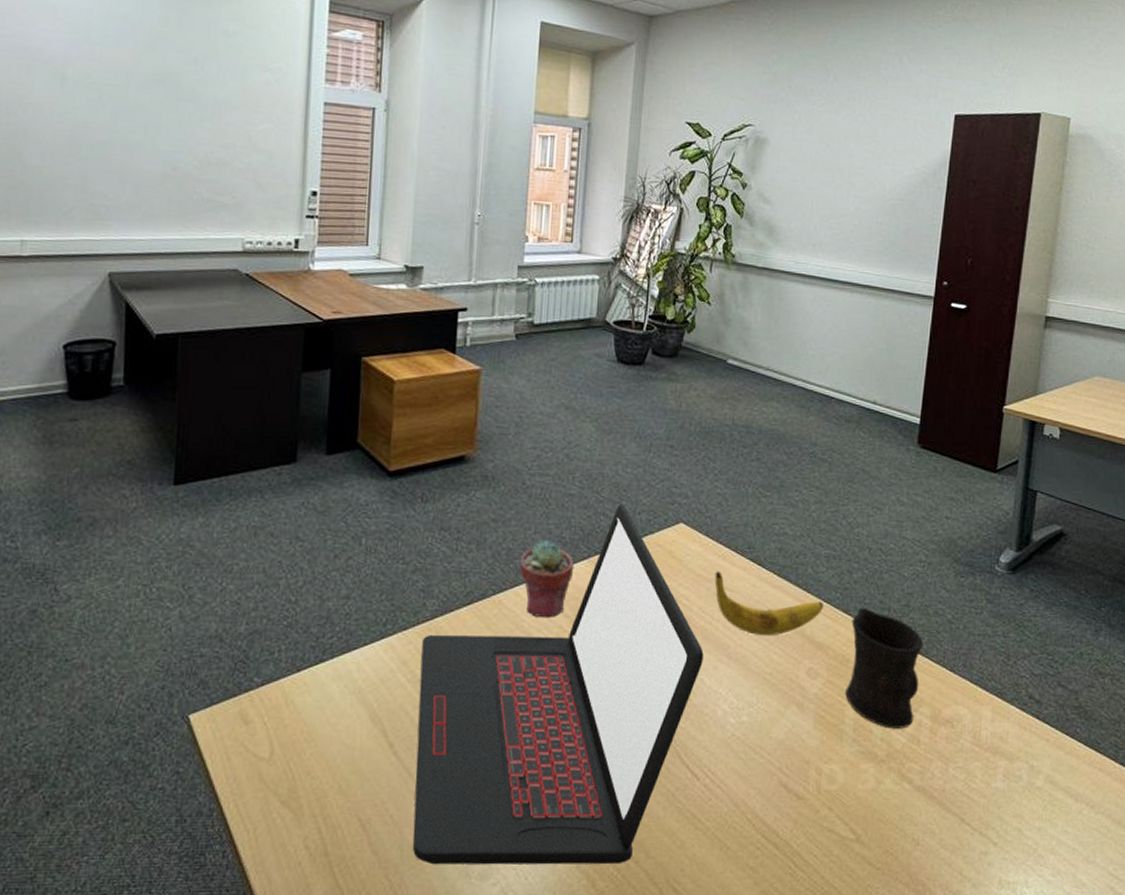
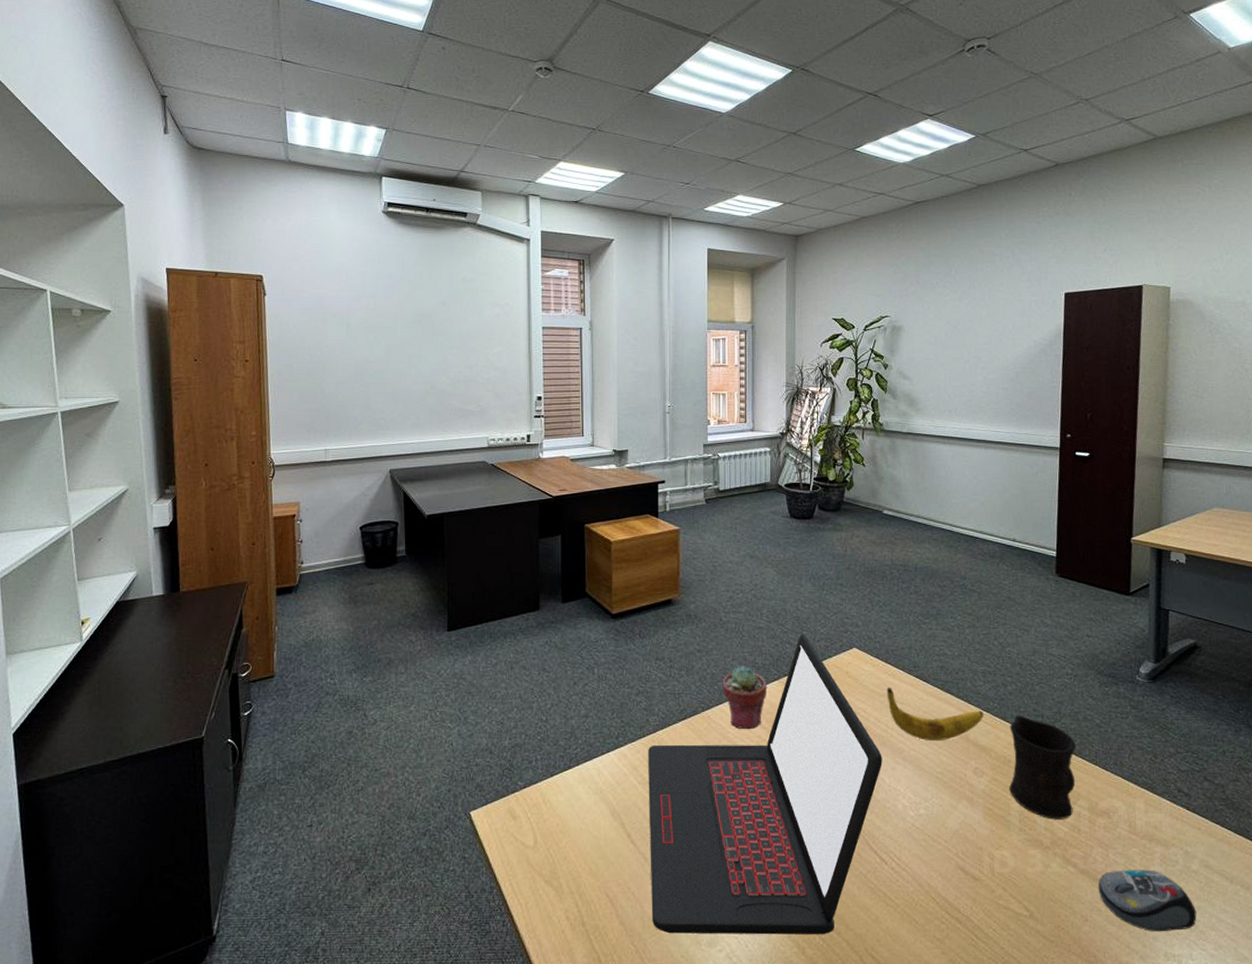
computer mouse: none [933,786,1037,856] -> present [1098,869,1197,931]

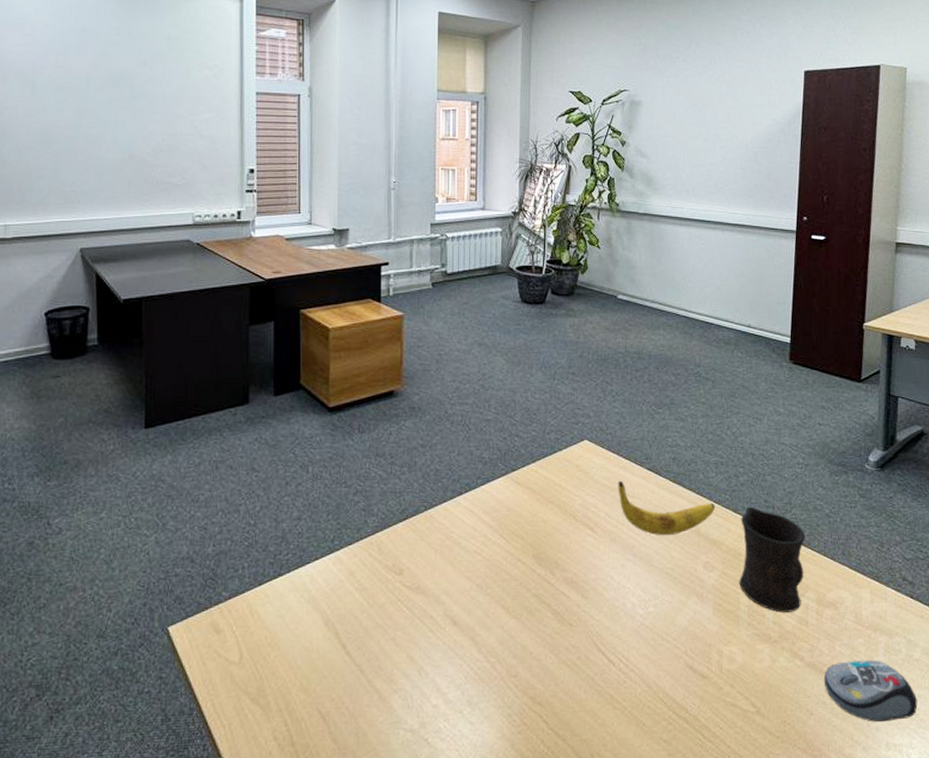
laptop: present [648,633,882,935] -> none [365,425,612,750]
potted succulent: present [722,665,768,730] -> none [446,460,494,529]

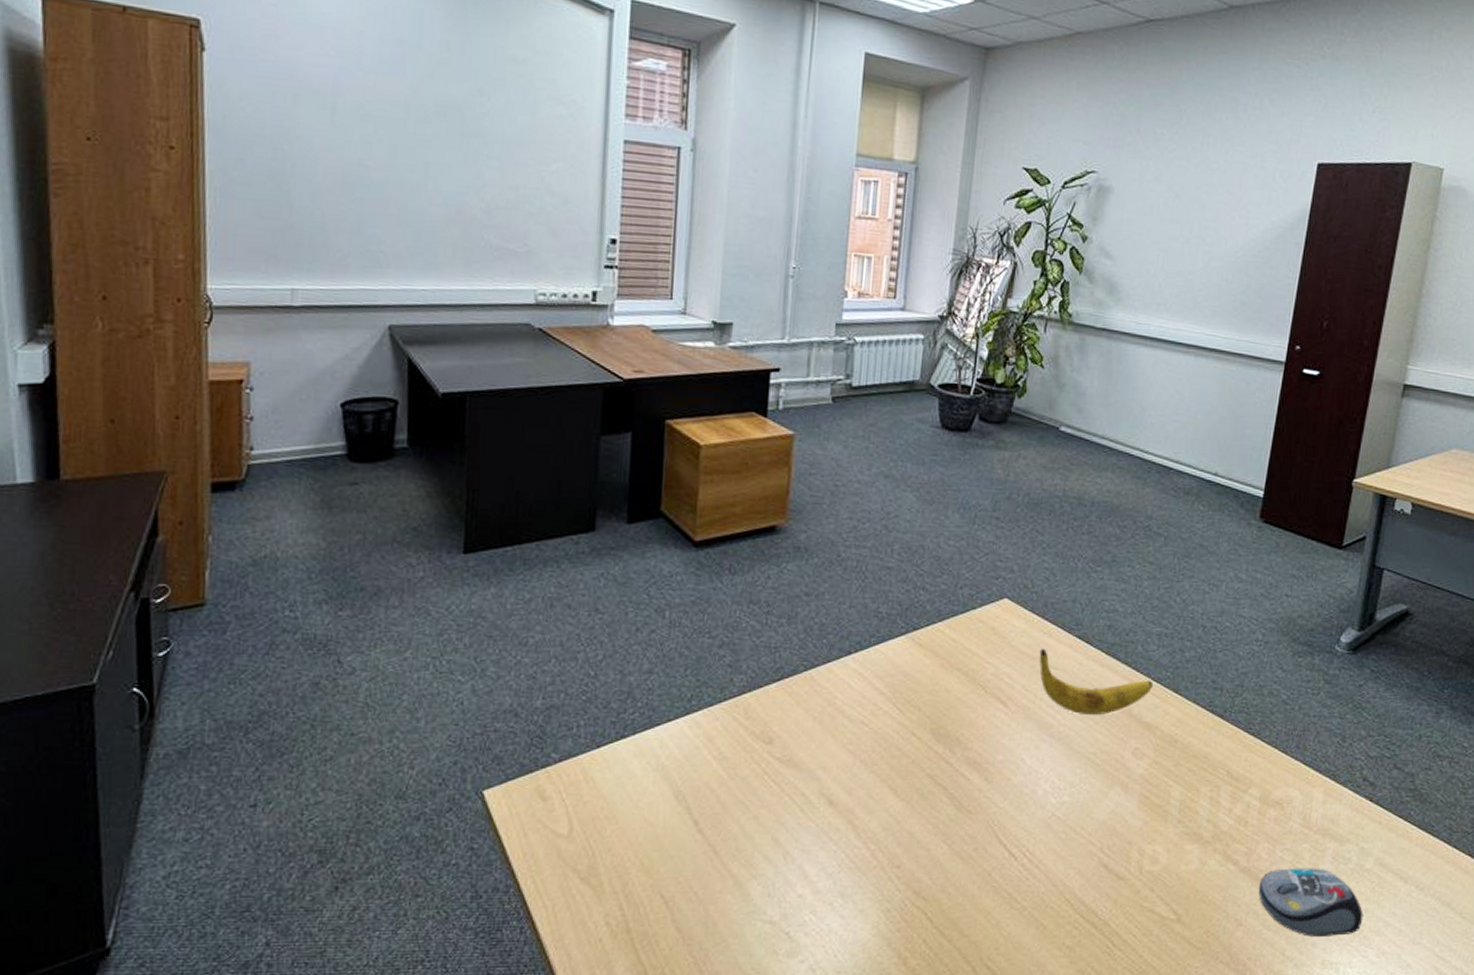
mug: present [739,506,806,613] -> none [1172,687,1256,810]

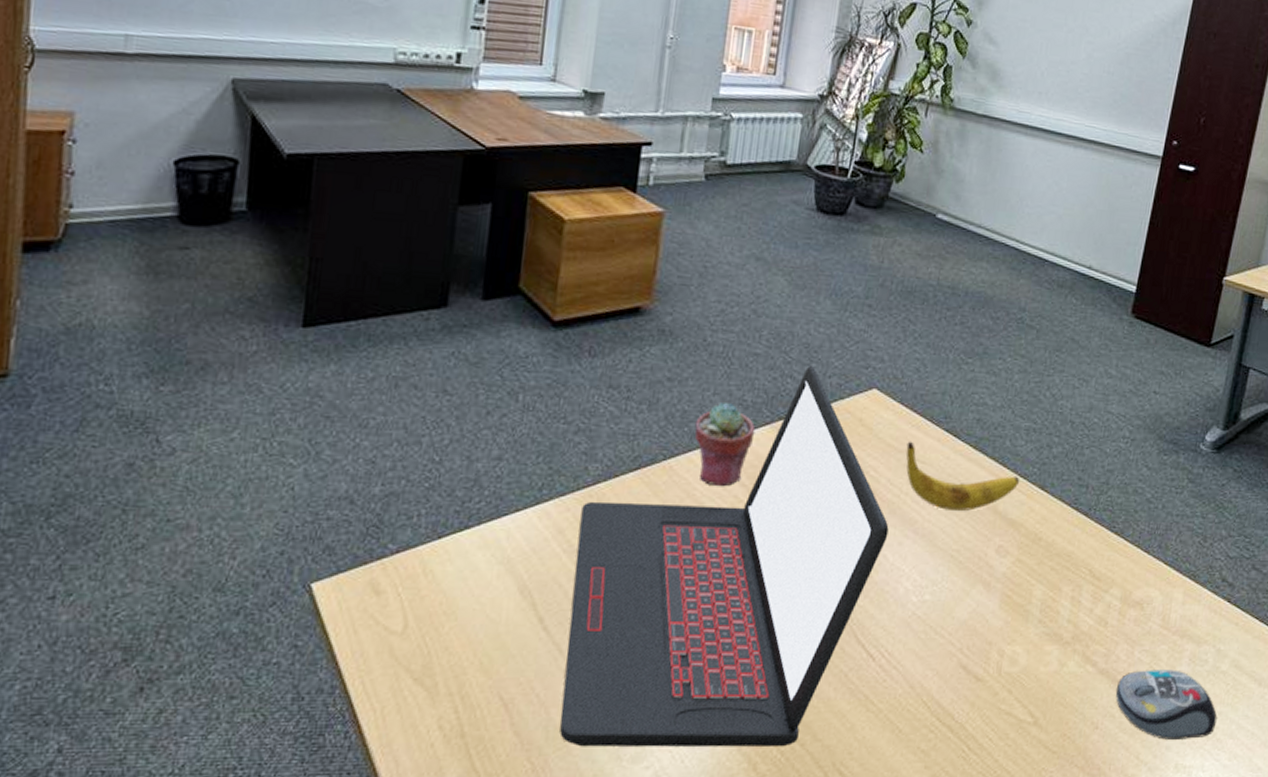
laptop: none [718,576,1025,943] -> present [560,364,889,747]
potted succulent: none [833,614,891,696] -> present [694,401,755,487]

